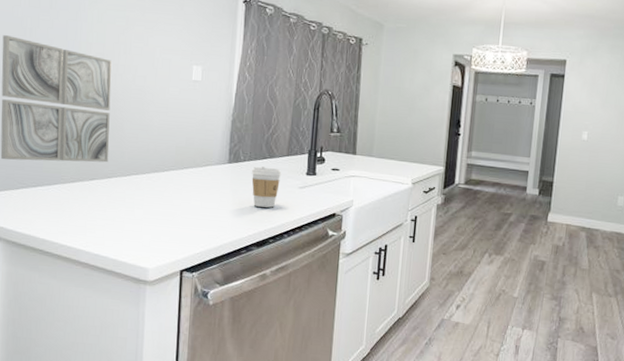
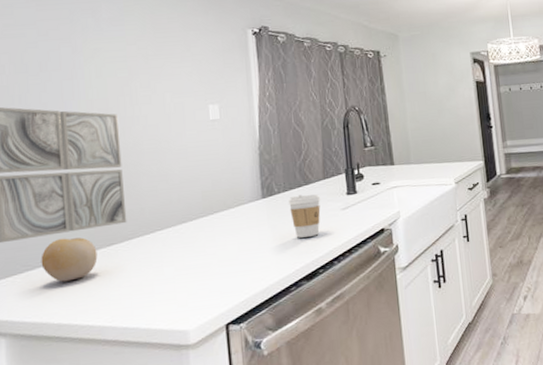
fruit: none [34,165,81,205] -> present [41,237,98,282]

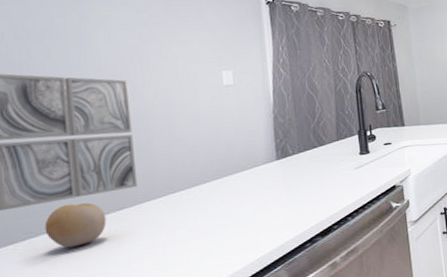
coffee cup: present [289,194,321,238] -> none [303,155,335,197]

